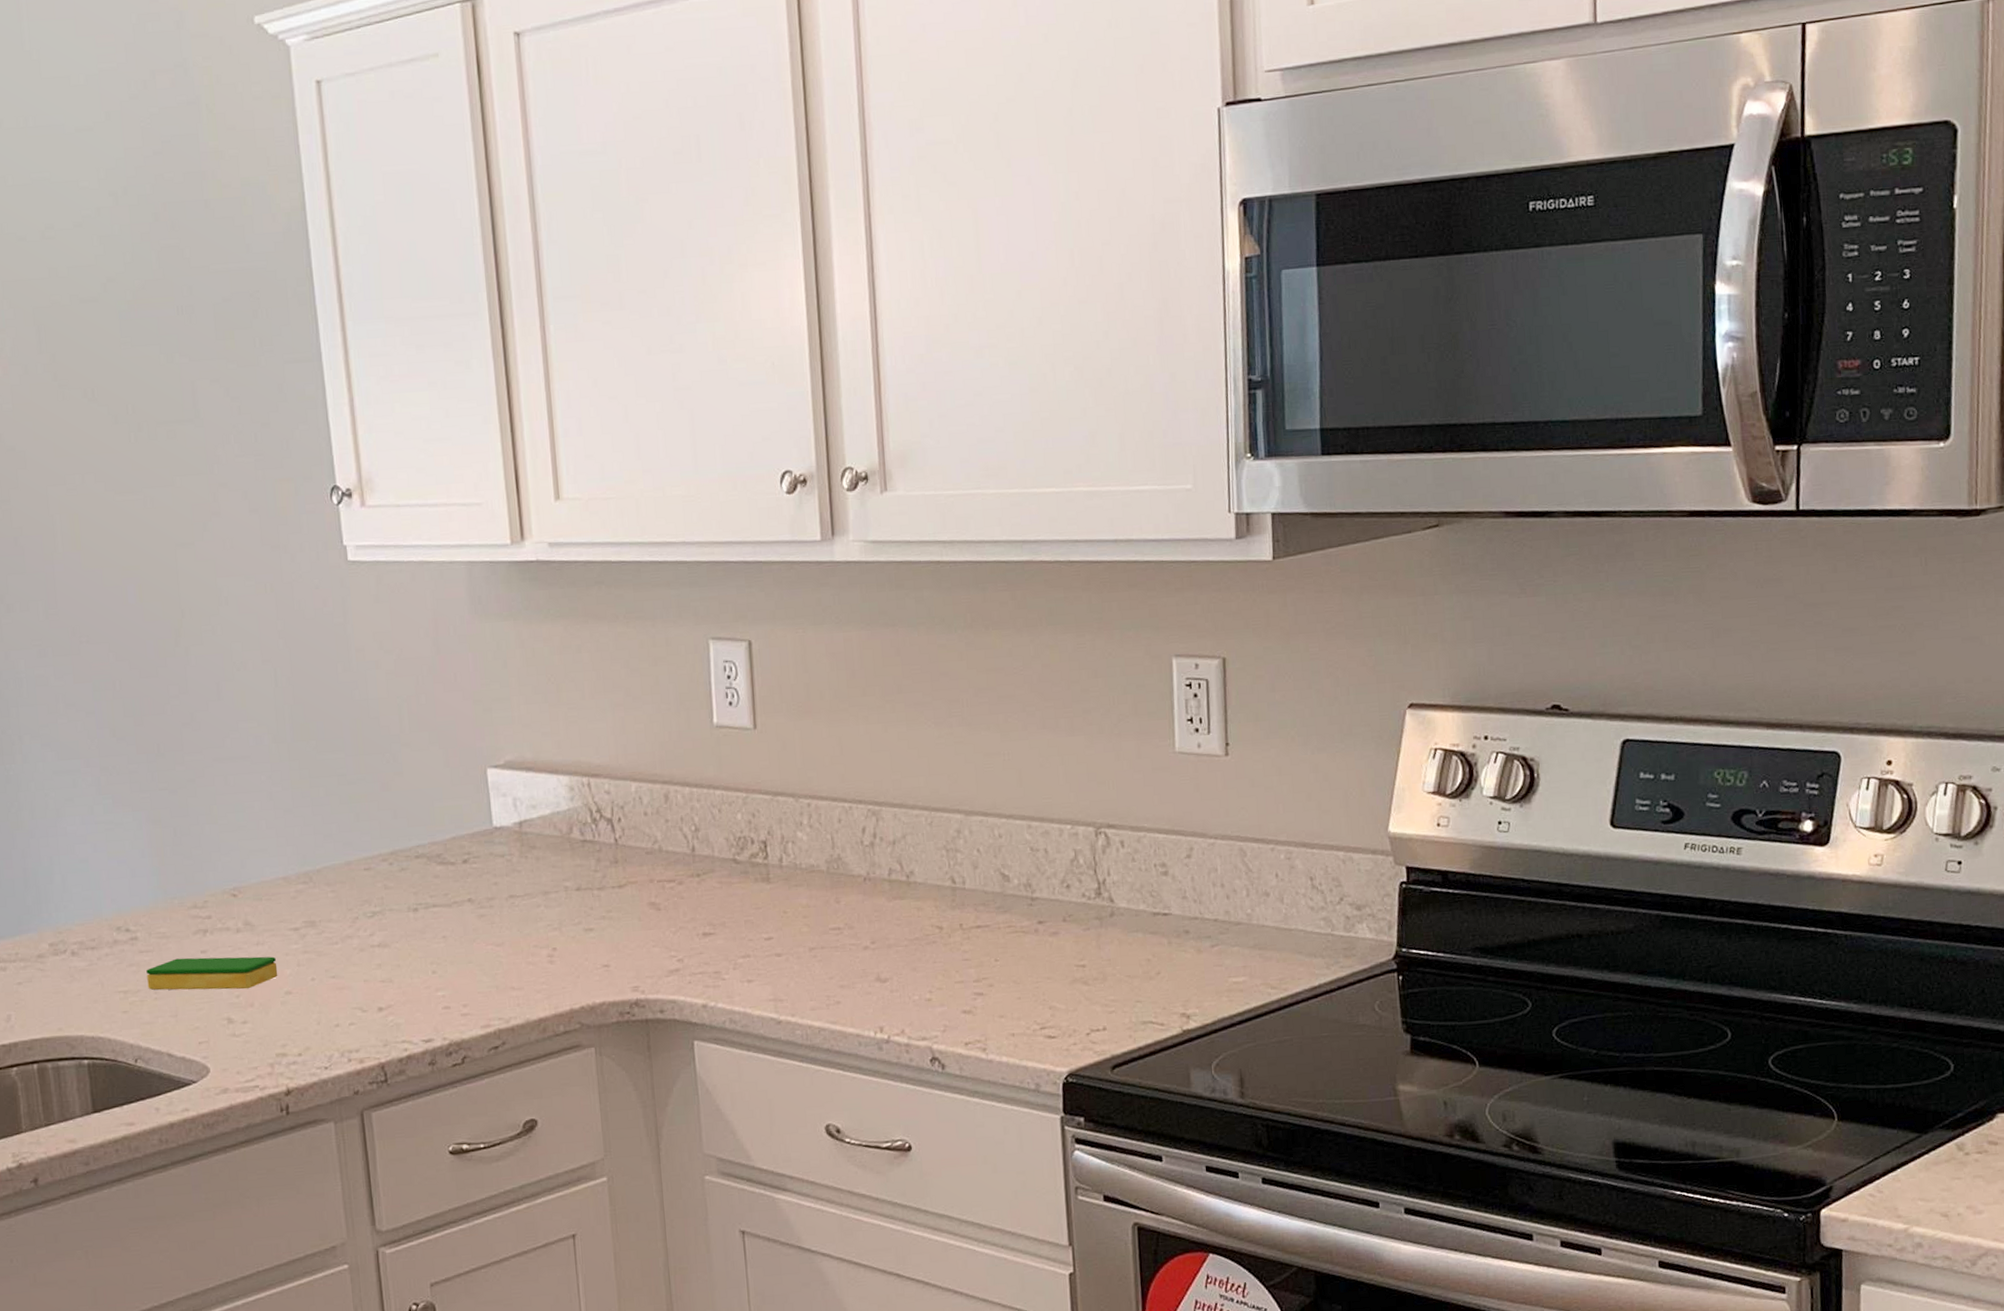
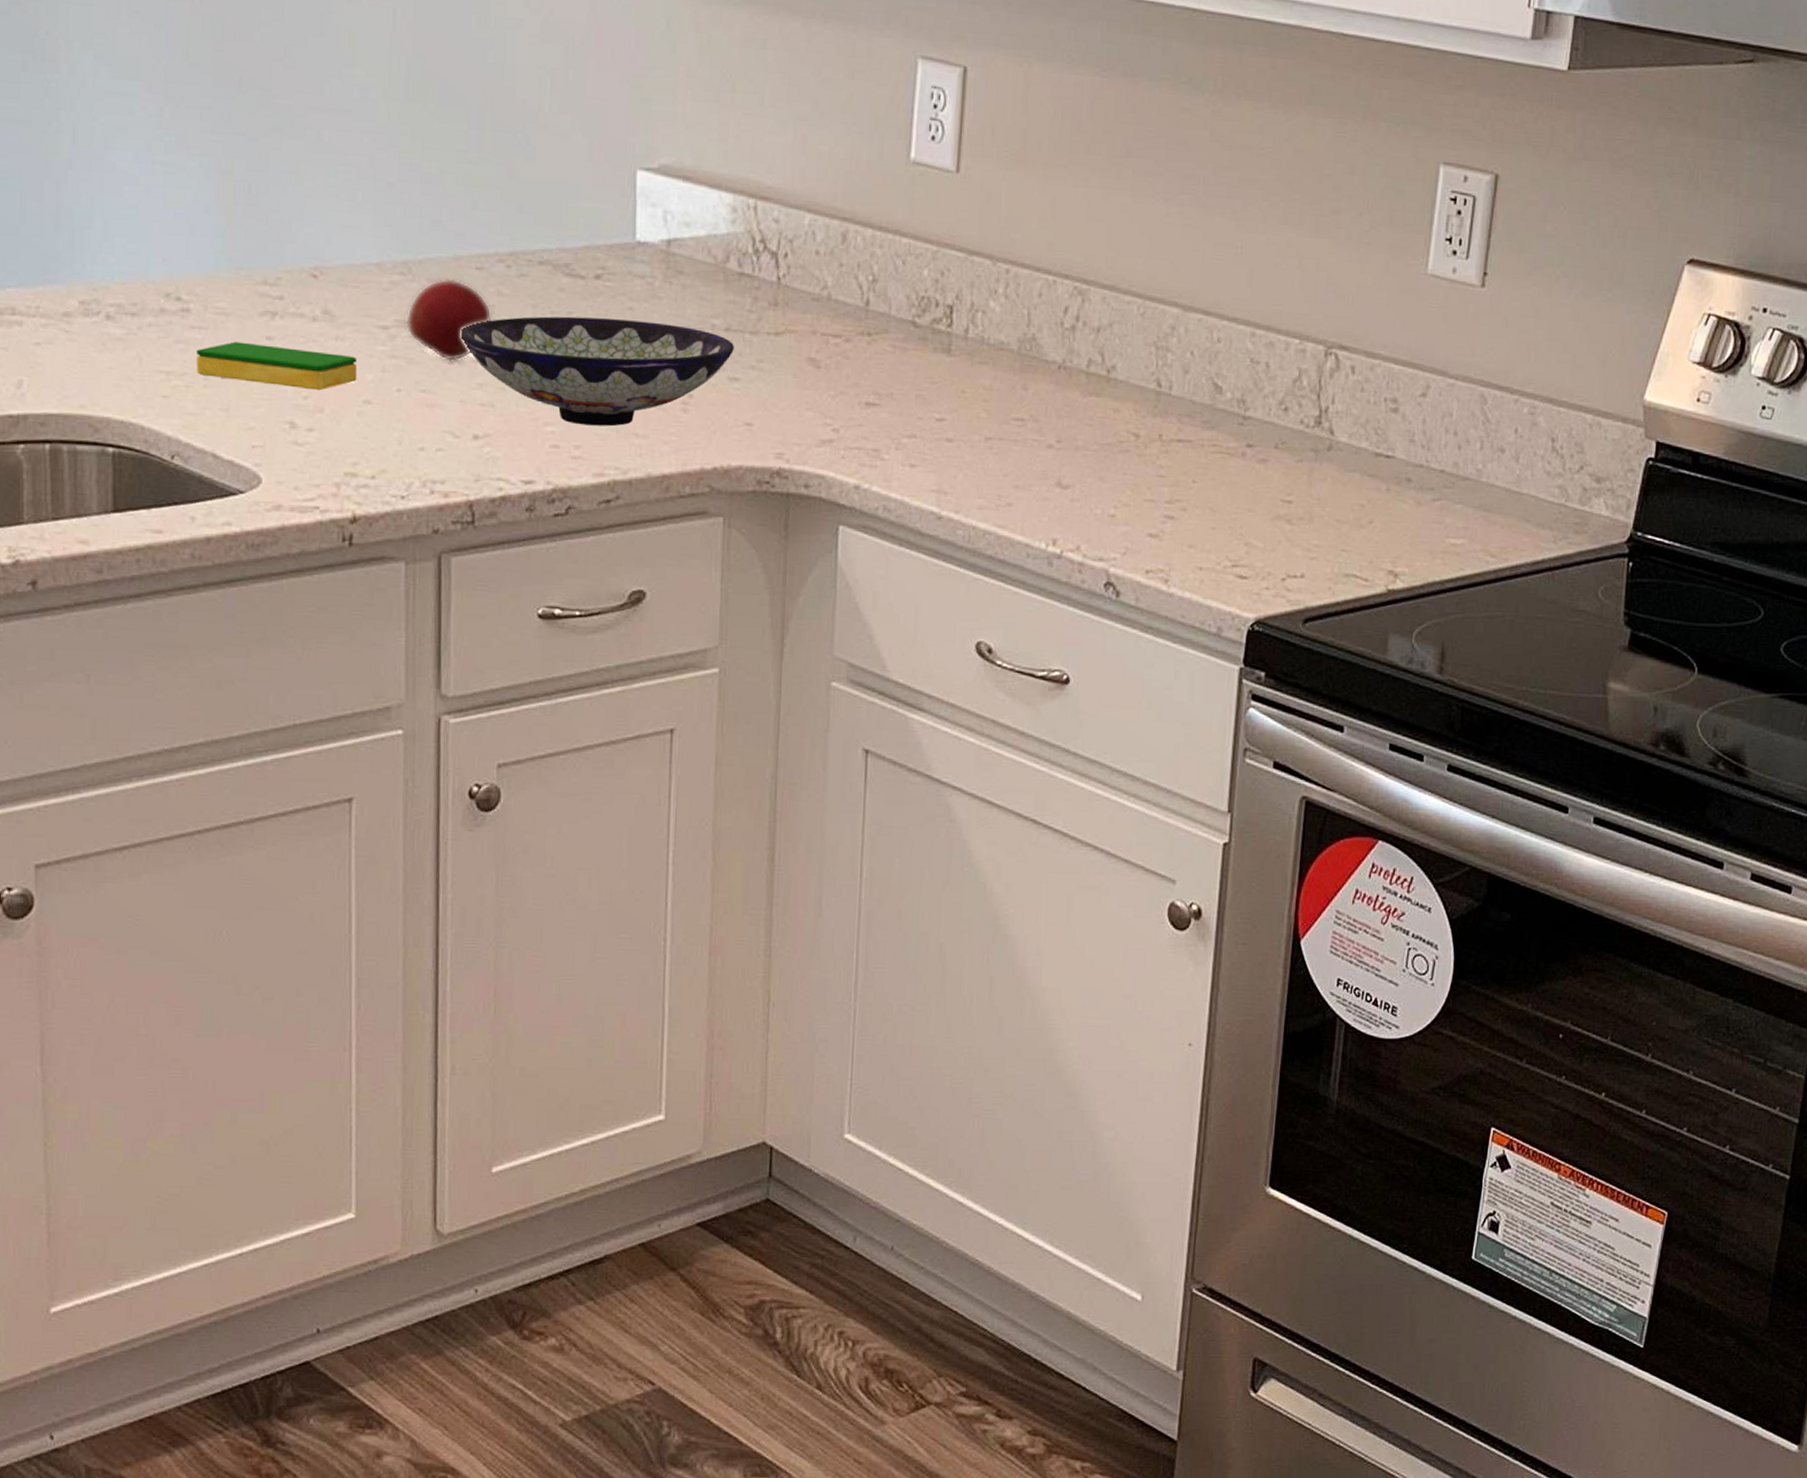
apple: none [312,881,382,949] -> present [406,278,492,361]
bowl: none [358,891,586,987] -> present [460,316,734,427]

